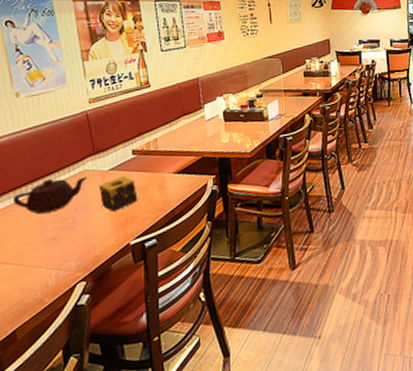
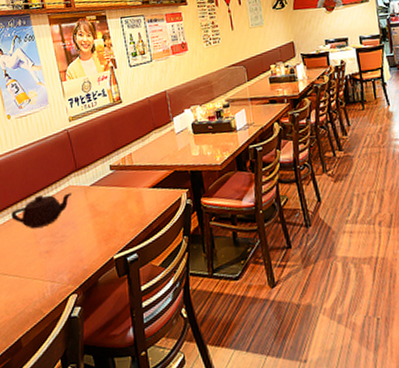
candle: present [98,175,138,211] -> none [82,190,118,226]

